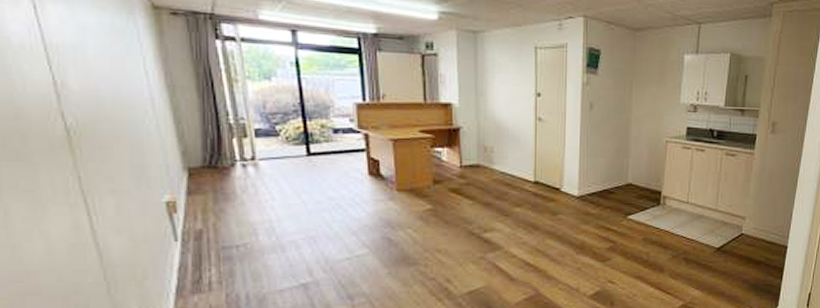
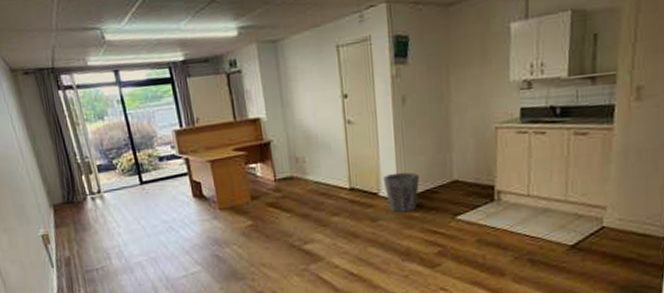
waste bin: none [566,171,600,209] -> present [383,172,420,213]

